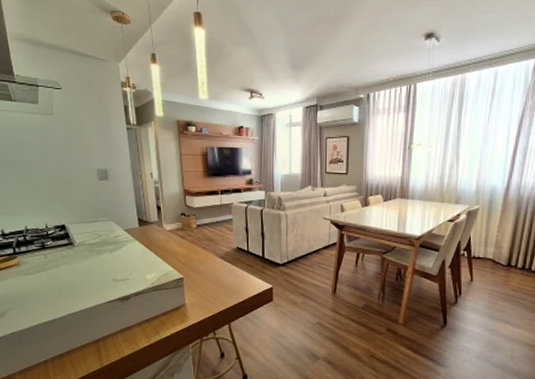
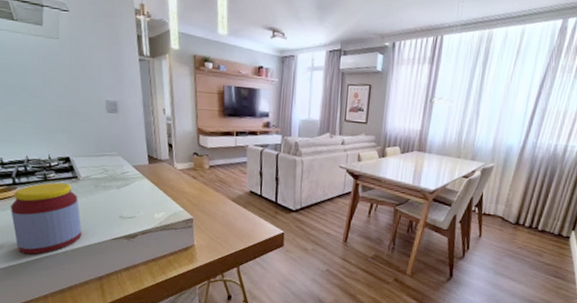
jar: none [12,250,79,321] -> present [11,182,82,255]

